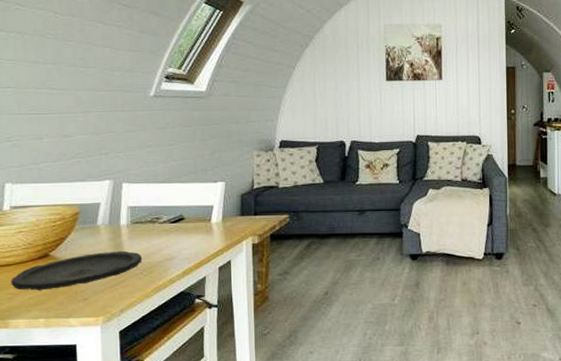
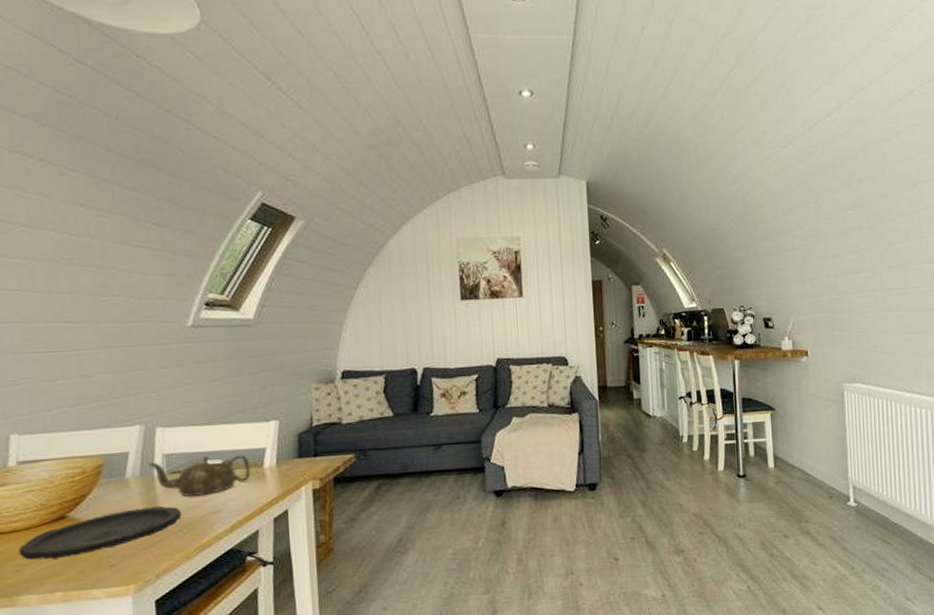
teapot: none [116,209,200,244] -> present [148,455,251,497]

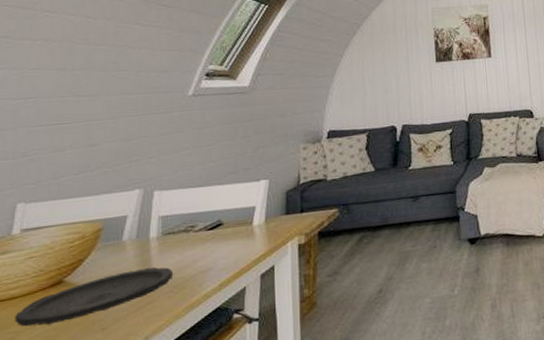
teapot: present [148,455,251,497] -> none [145,214,241,257]

